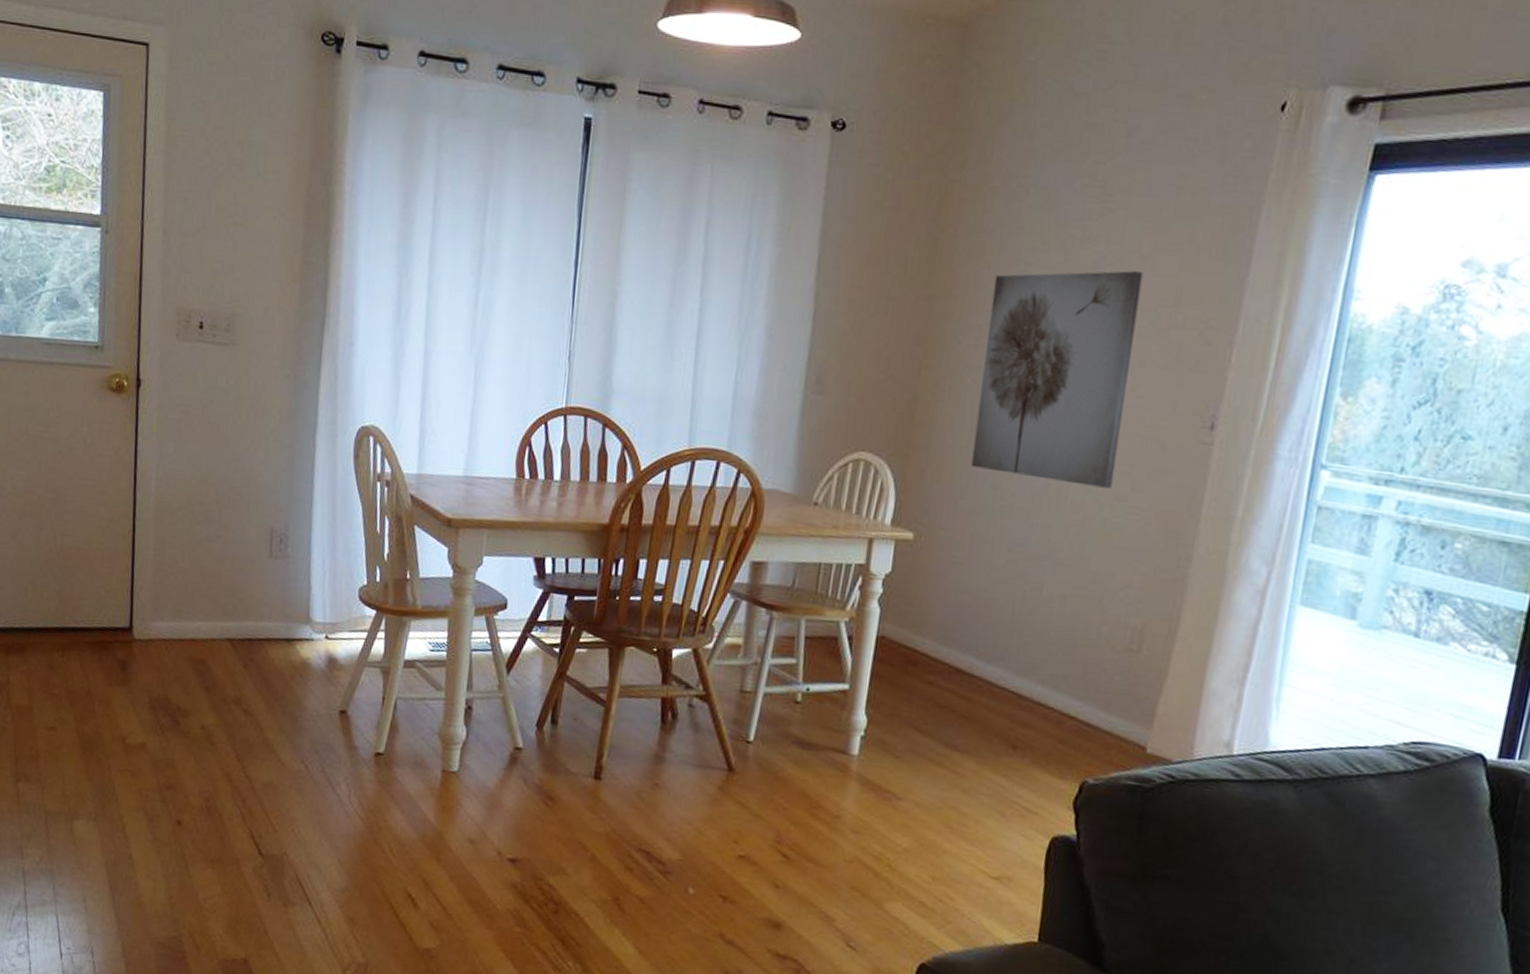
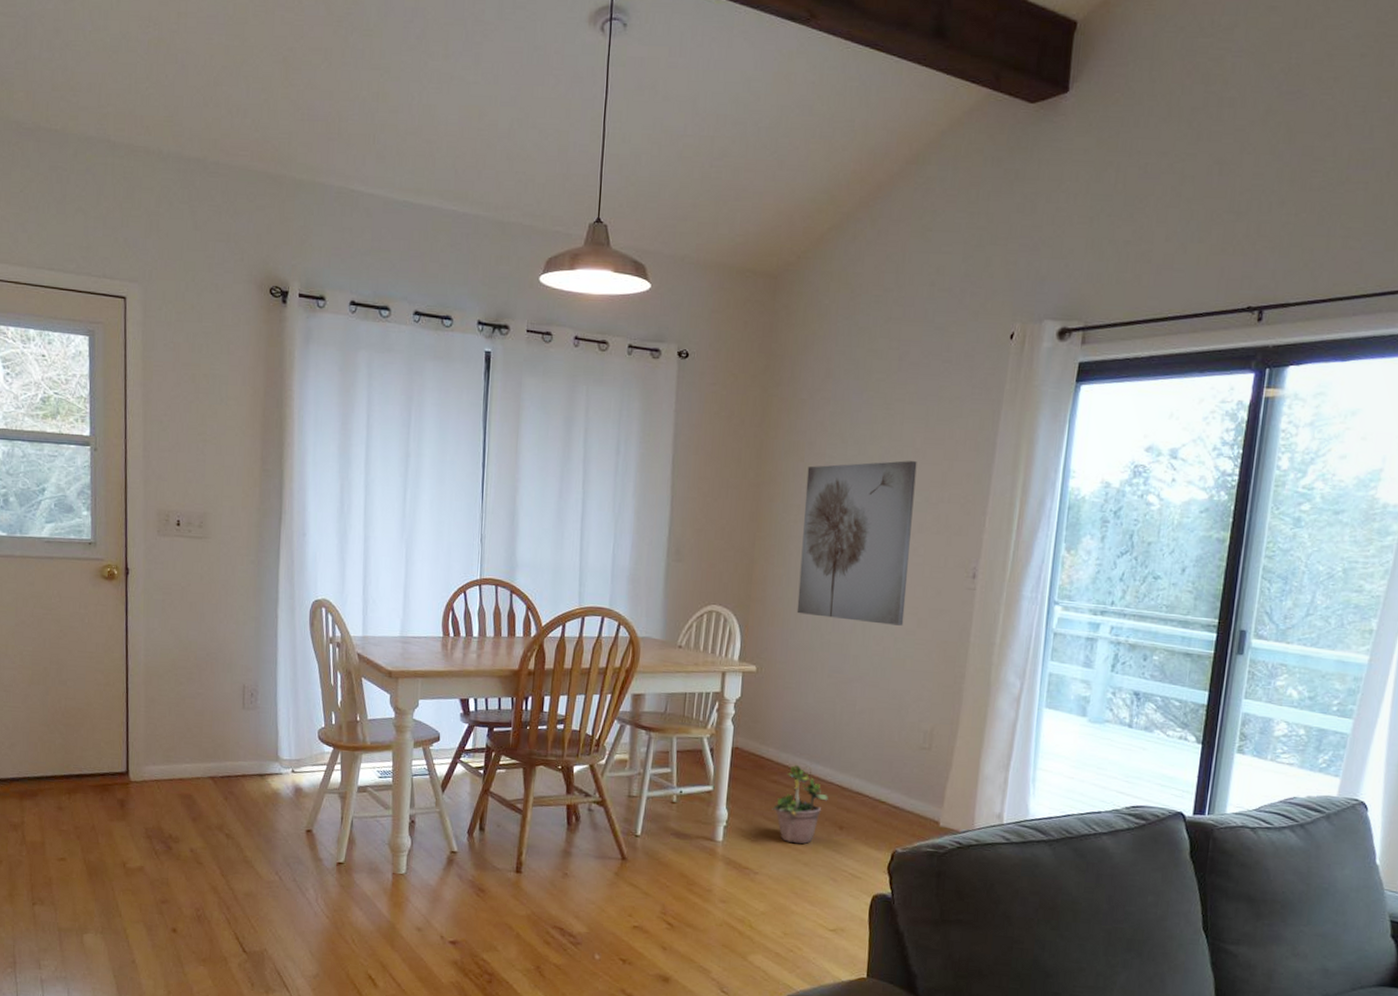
potted plant: none [924,660,1000,766] -> present [772,762,828,844]

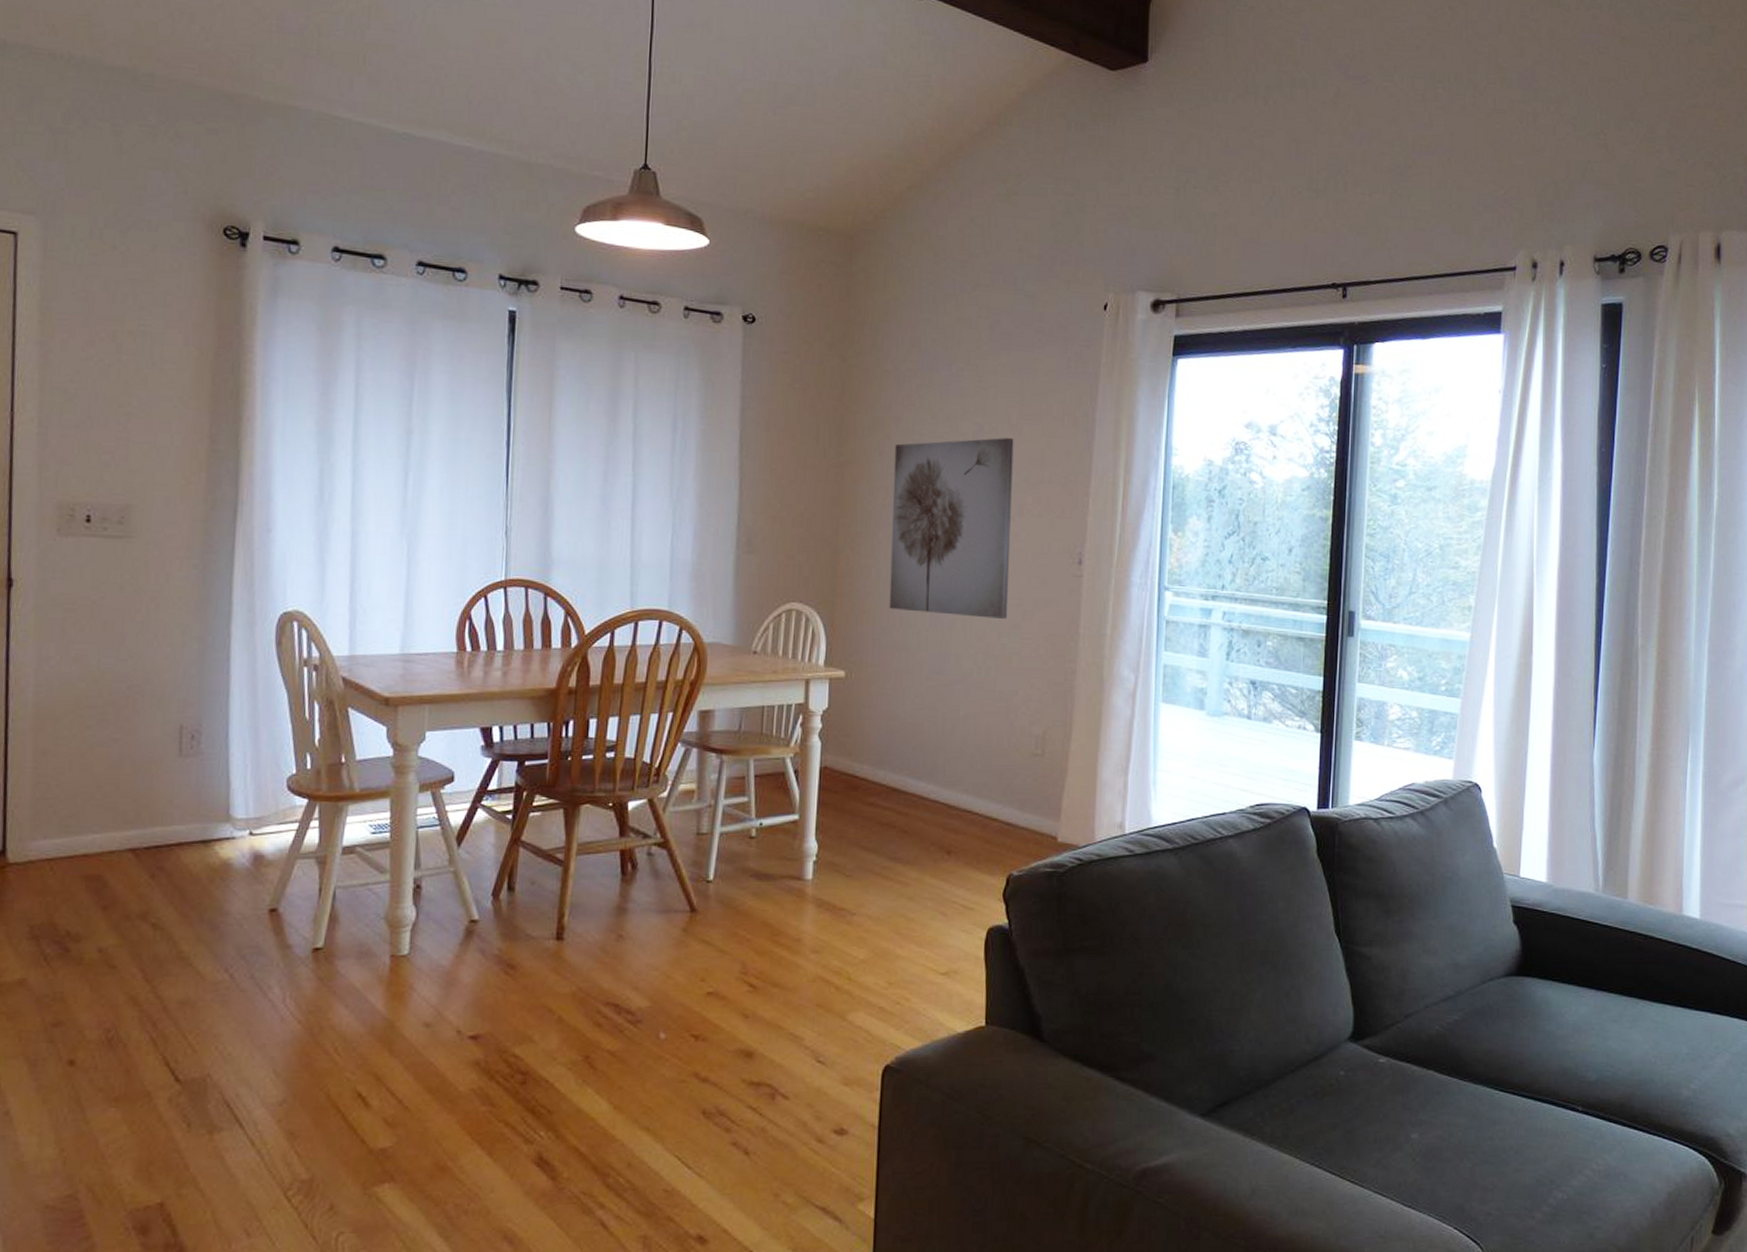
potted plant: present [772,762,828,844] -> none [869,778,933,876]

